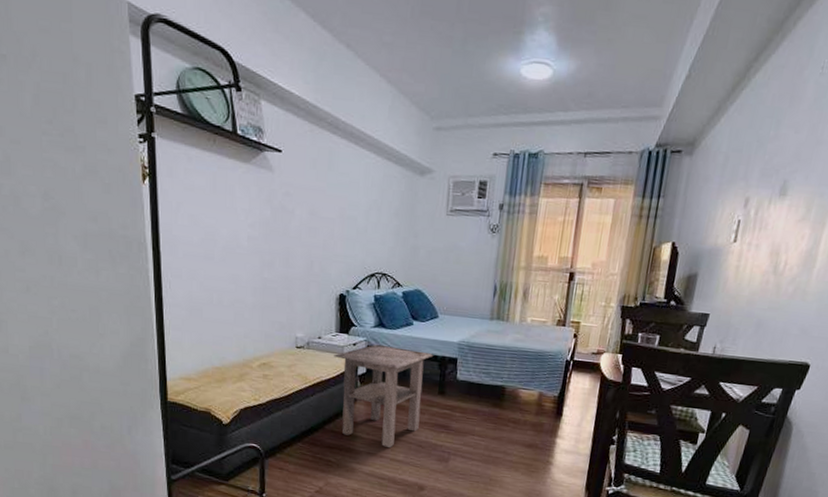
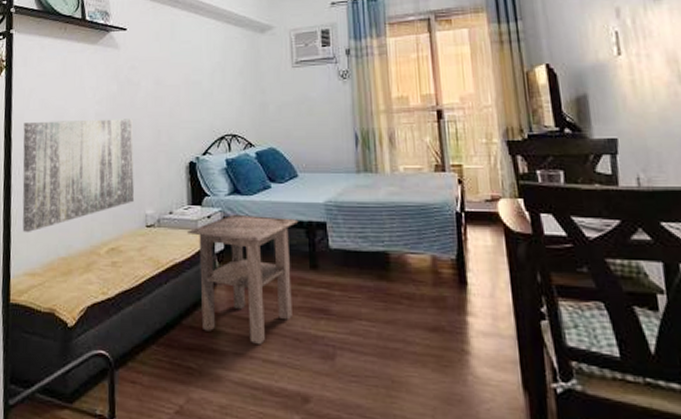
wall art: none [172,237,286,342] -> present [22,119,135,232]

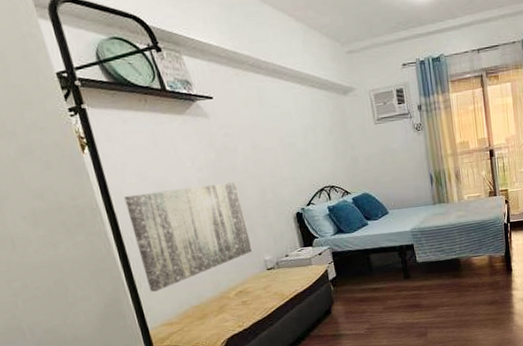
side table: present [187,214,299,344] -> none [303,245,394,338]

